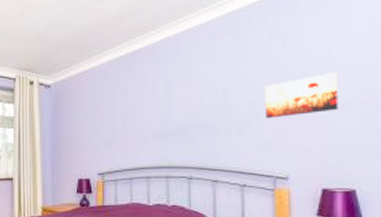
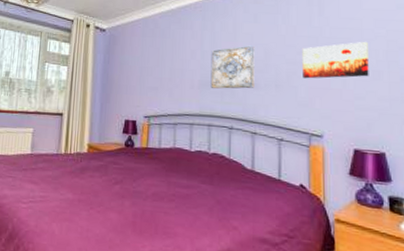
wall art: none [165,88,214,138] -> present [210,45,255,89]

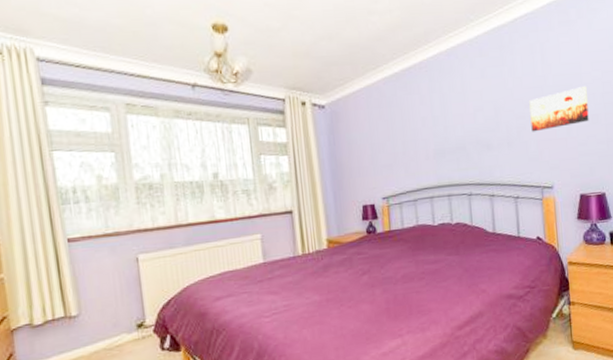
wall art: present [210,45,255,89] -> none [442,104,488,156]

